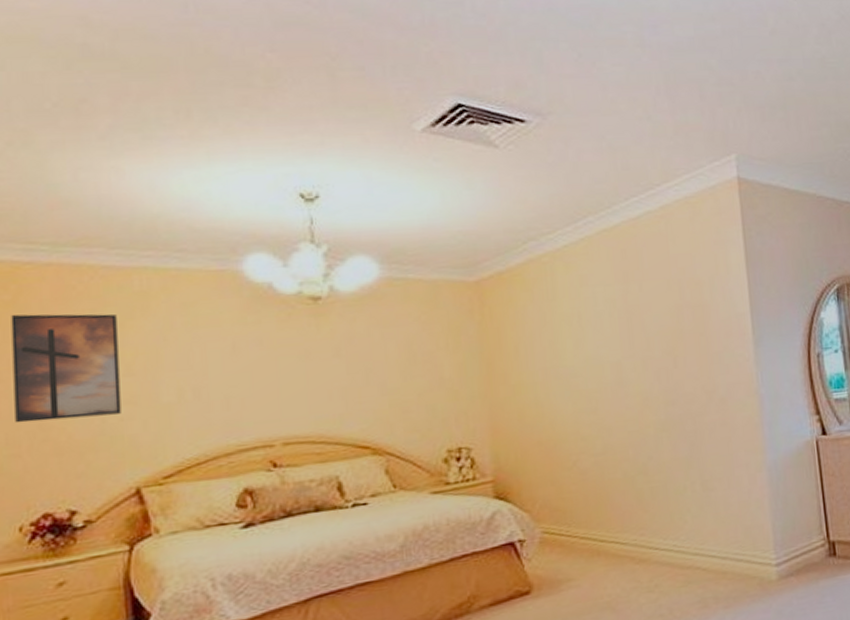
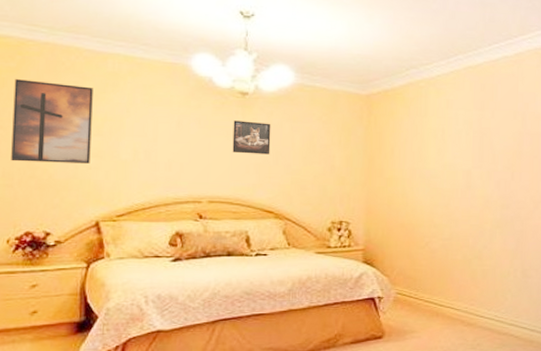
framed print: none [305,332,358,377] -> present [232,120,271,155]

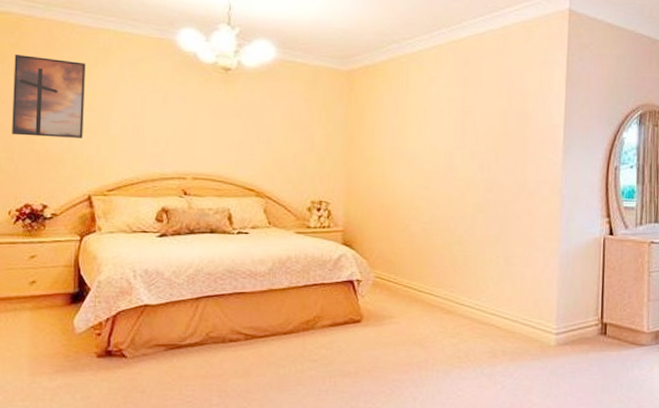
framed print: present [232,120,271,155] -> none [215,96,253,132]

